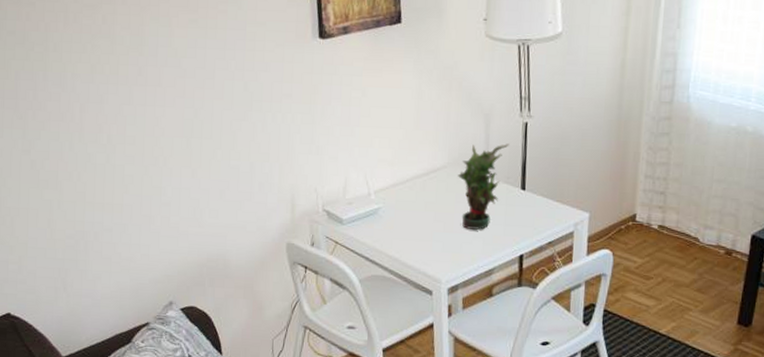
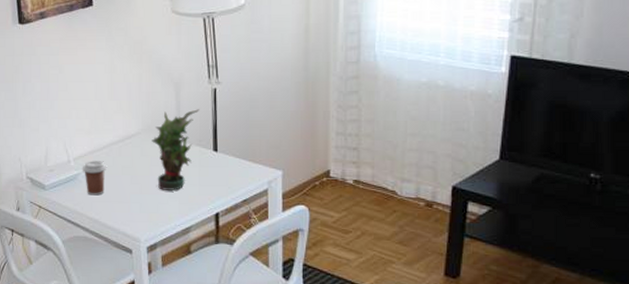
coffee cup: none [384,194,409,232] -> present [83,161,106,196]

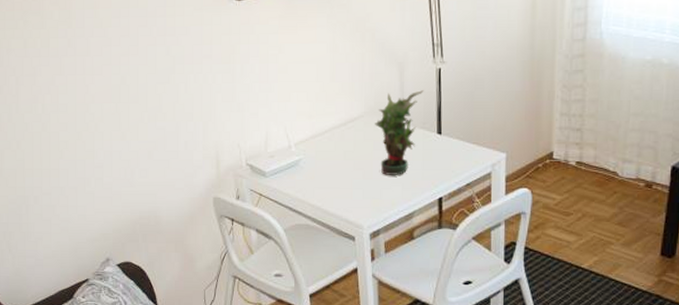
coffee cup: present [83,161,106,196] -> none [304,146,328,182]

